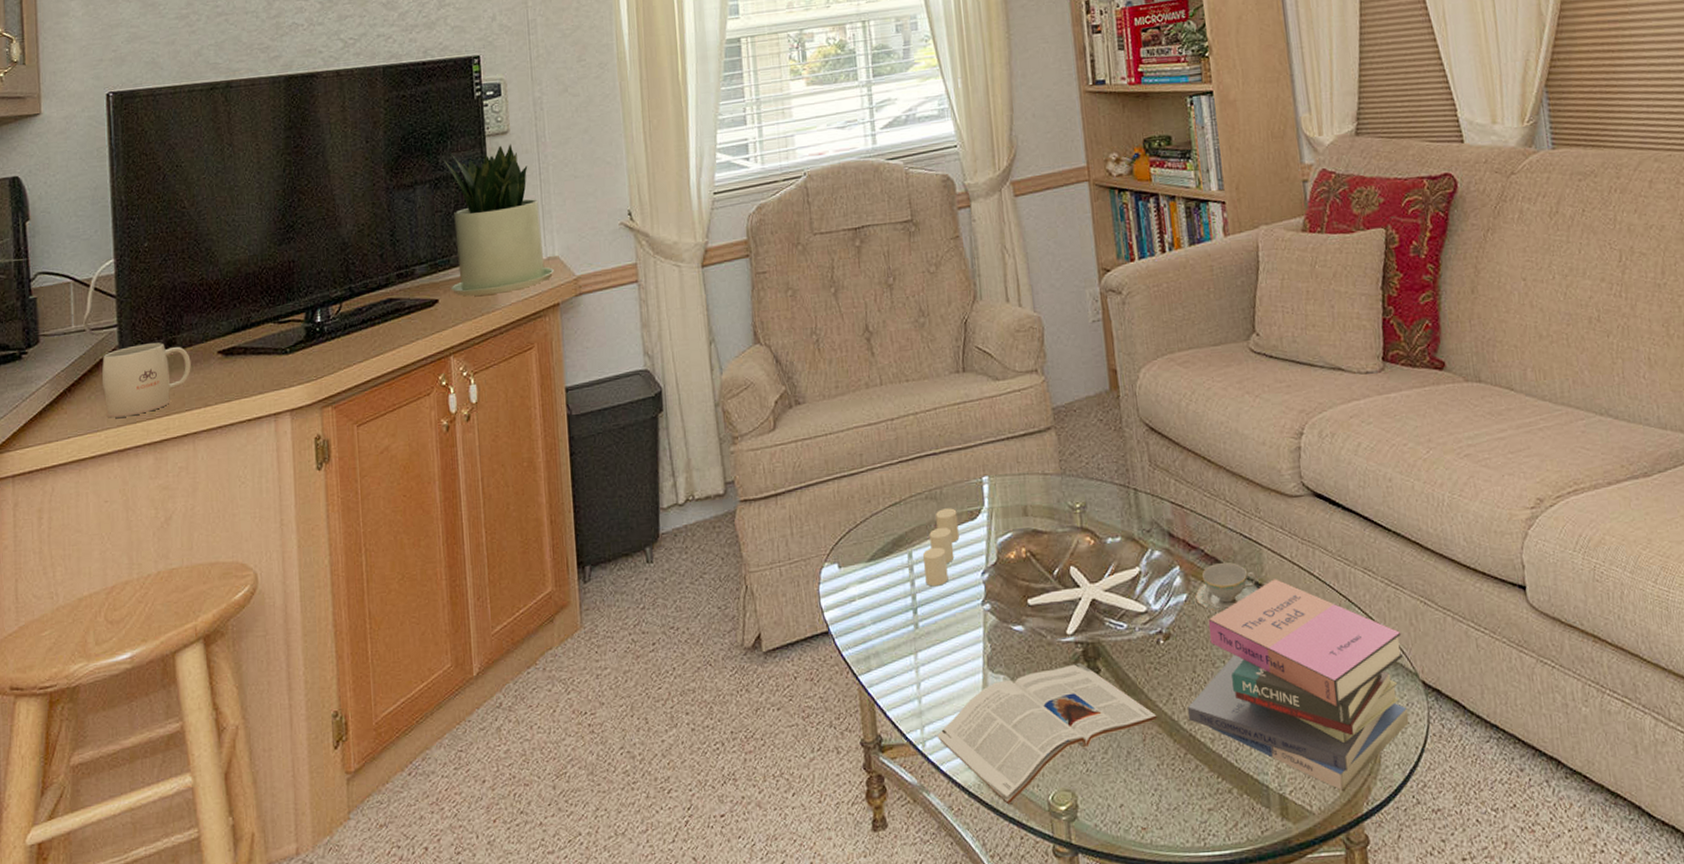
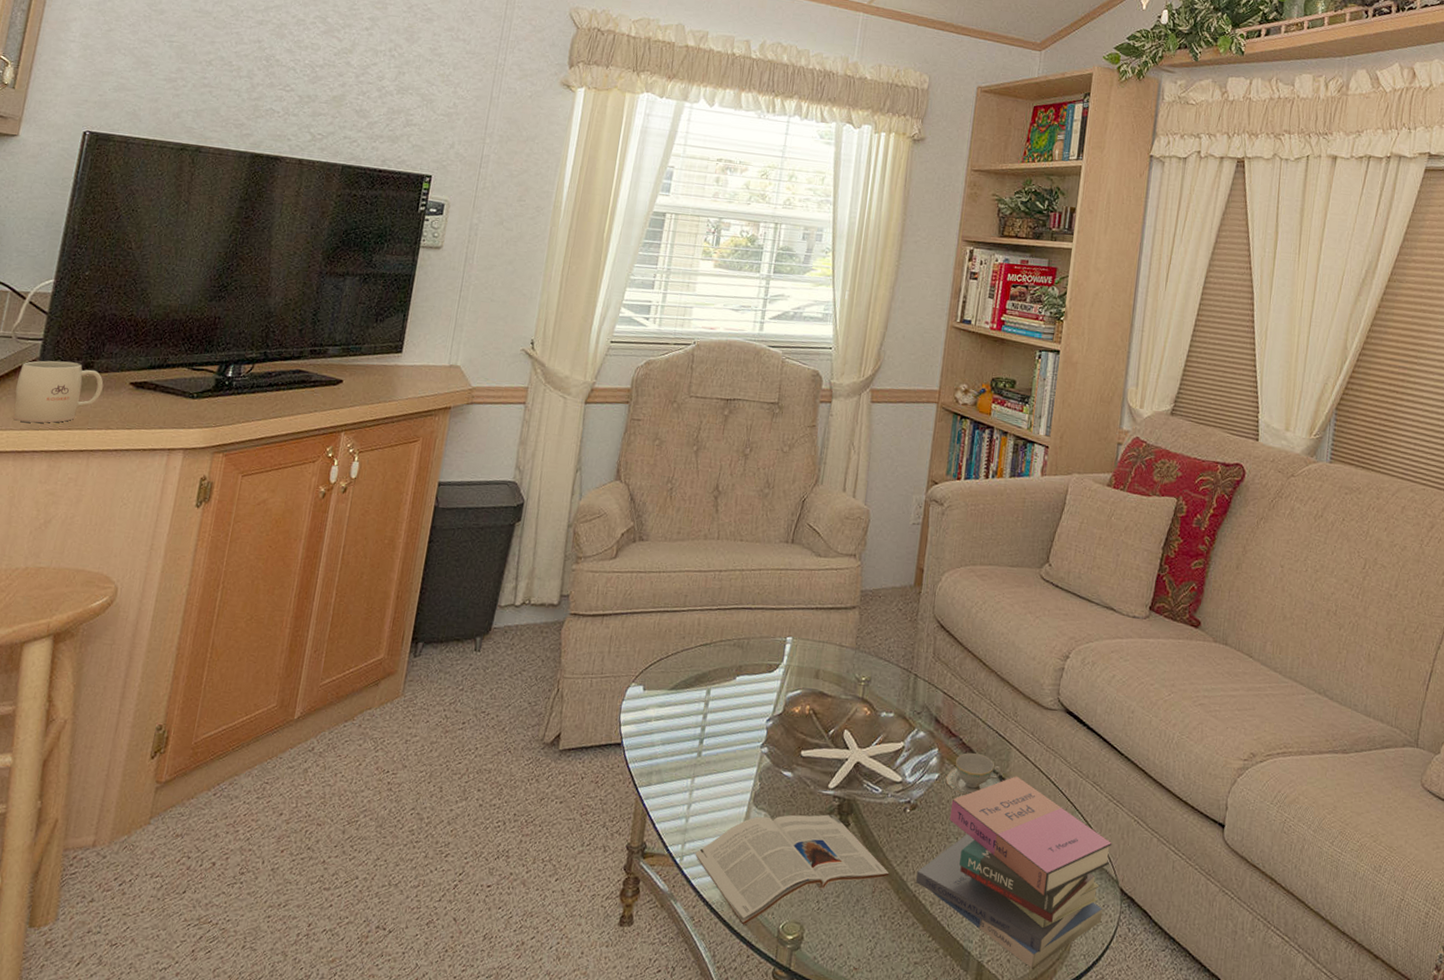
planter: present [443,144,554,297] -> none [357,254,453,388]
candle: present [923,508,960,587] -> none [716,657,758,724]

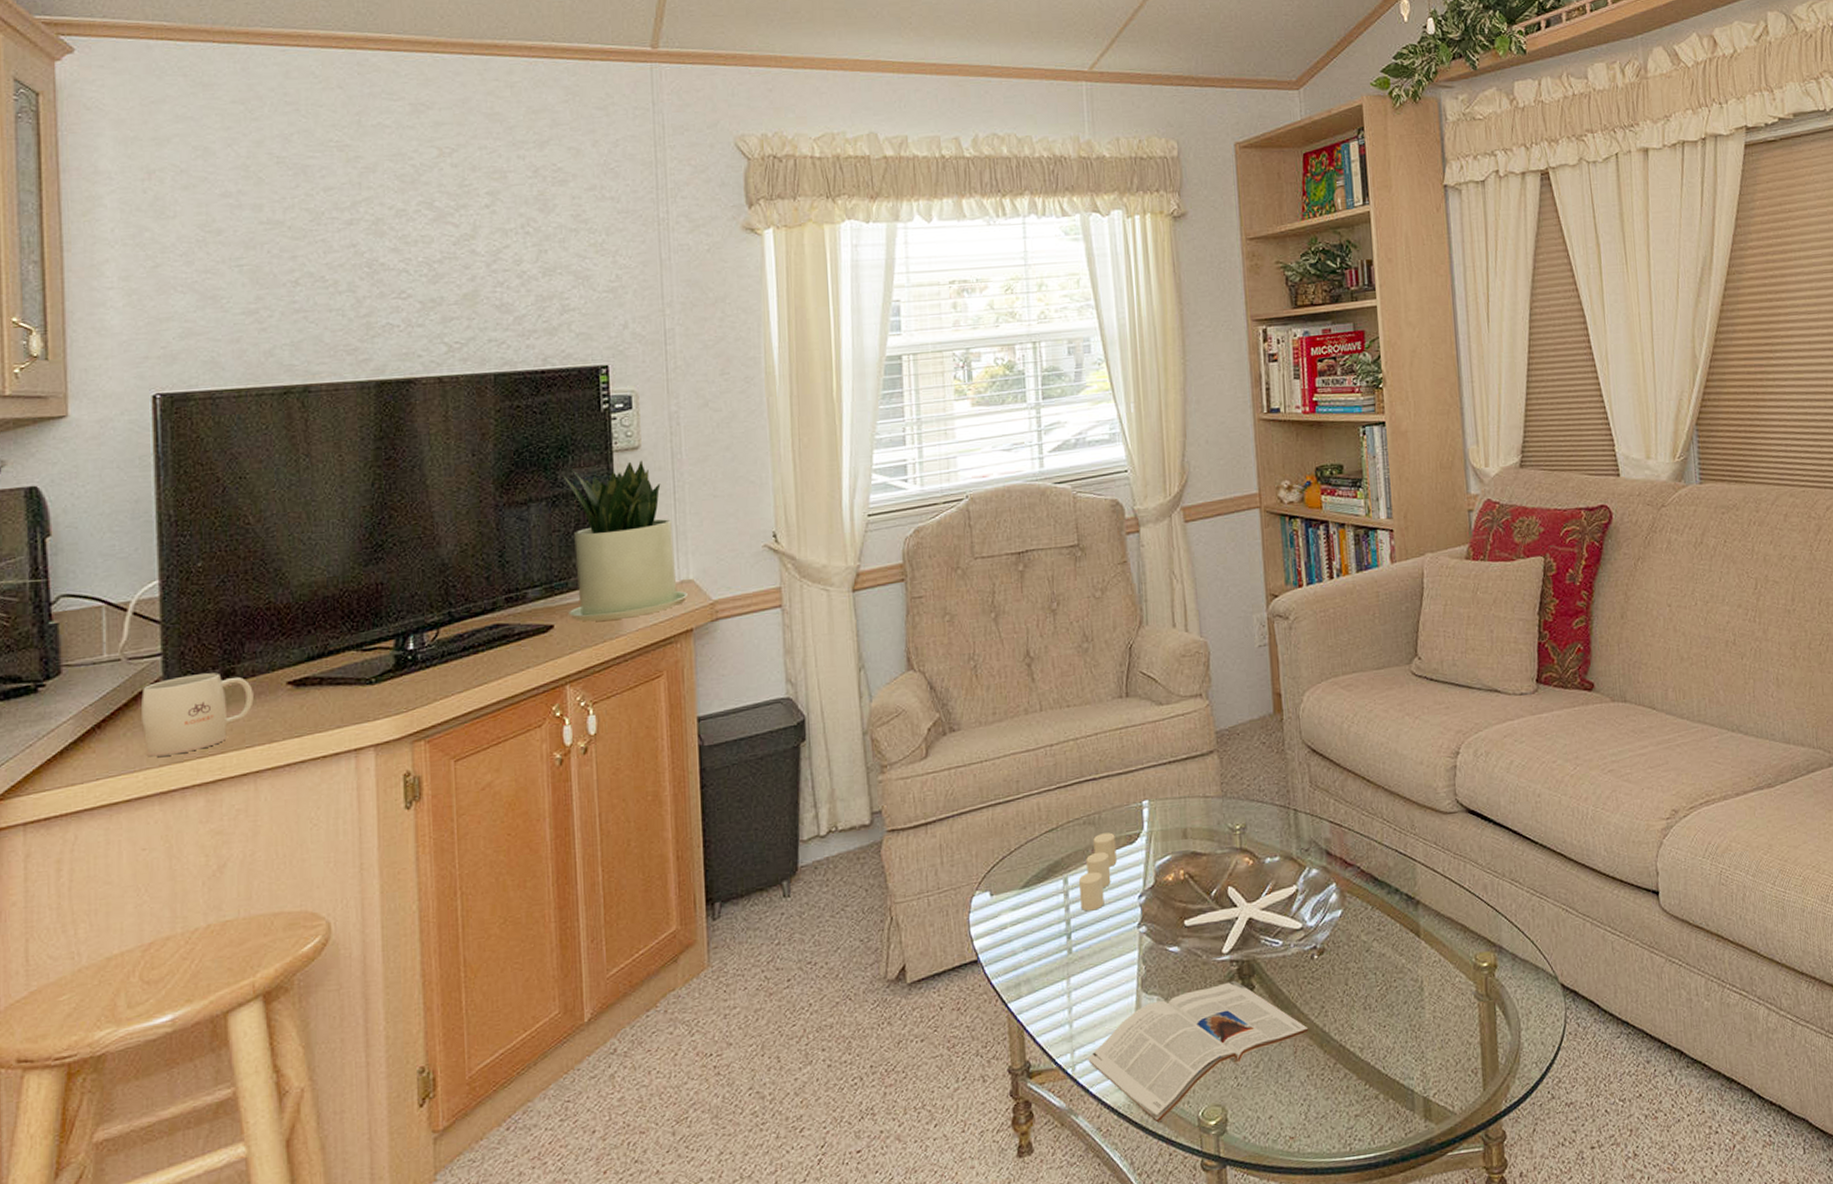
planter: none [357,254,453,388] -> present [563,460,688,622]
candle: none [716,657,758,724] -> present [1079,832,1117,912]
books: present [915,776,1112,969] -> none [1338,892,1548,1091]
teacup: present [945,752,1002,795] -> none [1350,877,1411,926]

